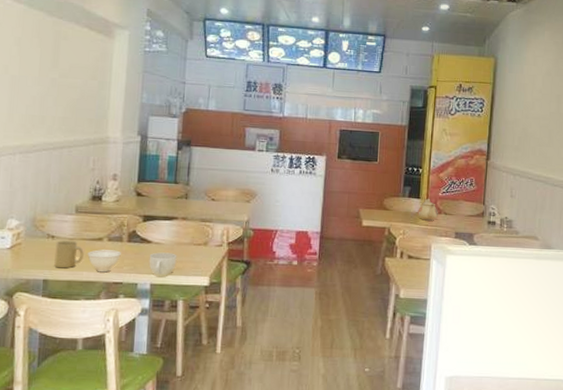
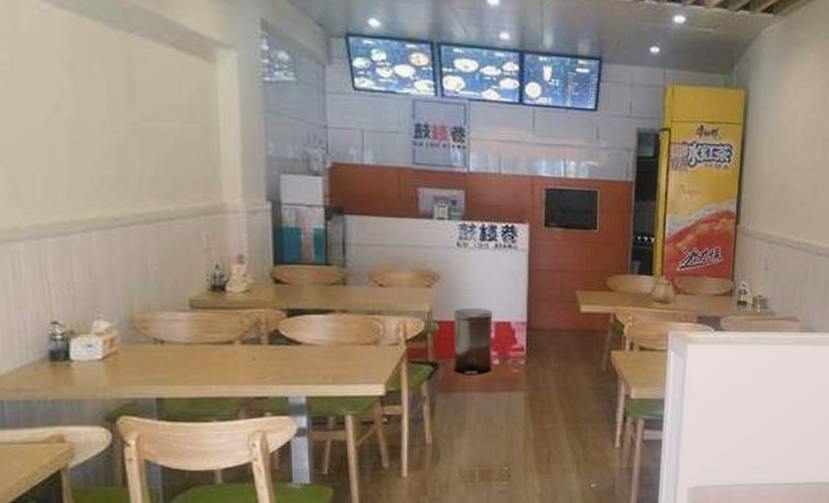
cup: present [54,240,84,269] -> none [167,346,209,383]
bowl: present [87,249,121,273] -> none [214,356,261,385]
cup: present [148,252,177,278] -> none [300,356,339,388]
pedal bin: none [263,219,295,273] -> present [454,307,493,375]

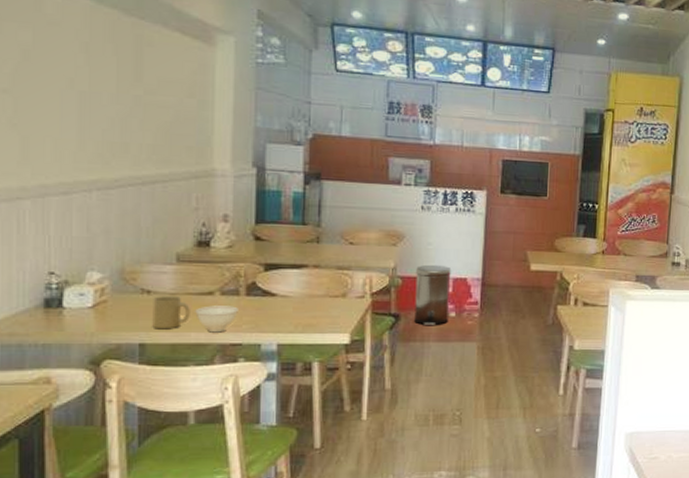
cup: none [167,346,209,383] -> present [152,296,190,330]
bowl: none [214,356,261,385] -> present [195,305,238,333]
teapot: present [650,274,677,303] -> none [593,237,618,263]

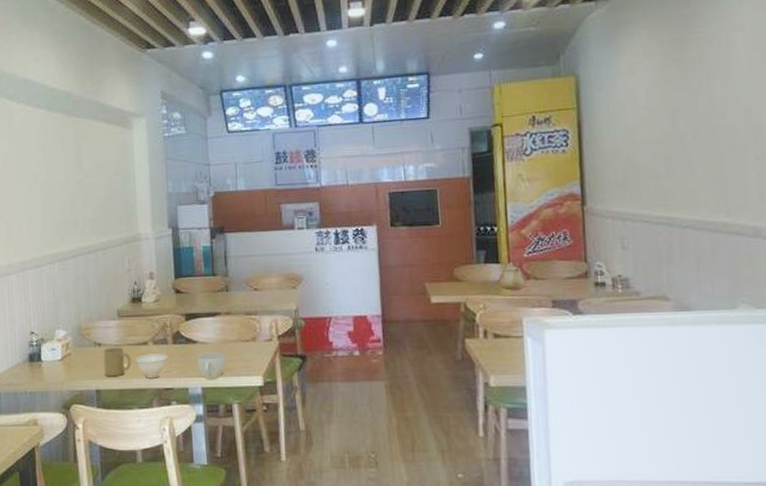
cup: none [274,307,309,336] -> present [196,352,226,380]
pedal bin: present [414,264,452,326] -> none [317,304,353,366]
teapot: none [593,237,618,263] -> present [499,261,527,290]

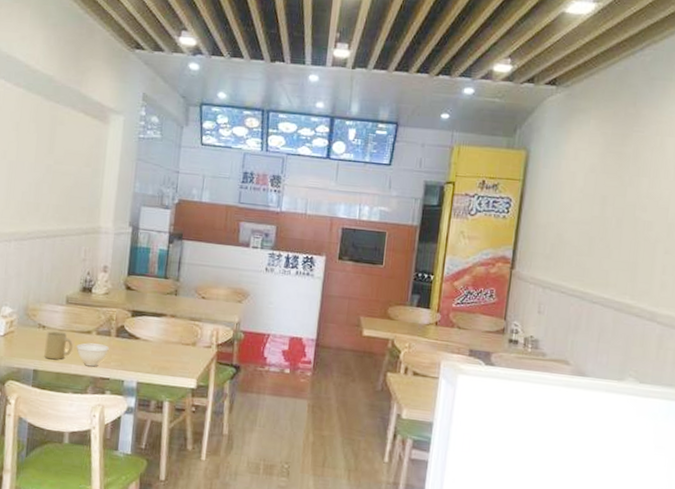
cup: present [196,352,226,380] -> none [135,349,165,377]
teapot: present [499,261,527,290] -> none [426,309,452,335]

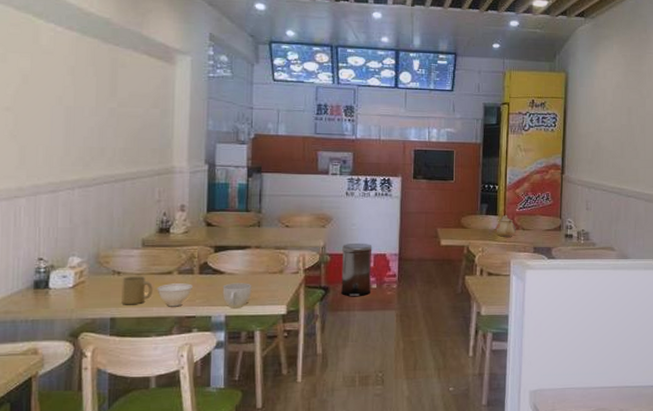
cup: none [135,349,165,377] -> present [222,283,252,309]
pedal bin: none [252,322,289,380] -> present [341,243,373,297]
teapot: none [426,309,452,335] -> present [496,214,517,237]

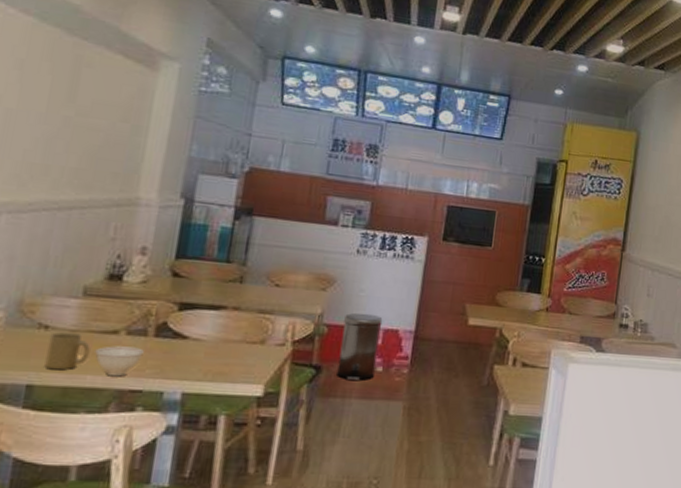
cup: present [222,283,252,309] -> none [181,351,222,385]
teapot: present [496,214,517,237] -> none [536,293,563,322]

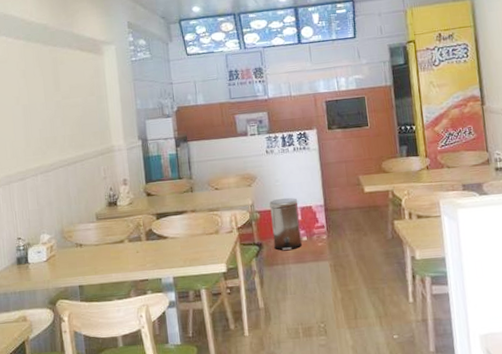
cup: present [44,332,90,371] -> none [84,246,110,274]
bowl: present [95,346,144,377] -> none [113,250,142,273]

